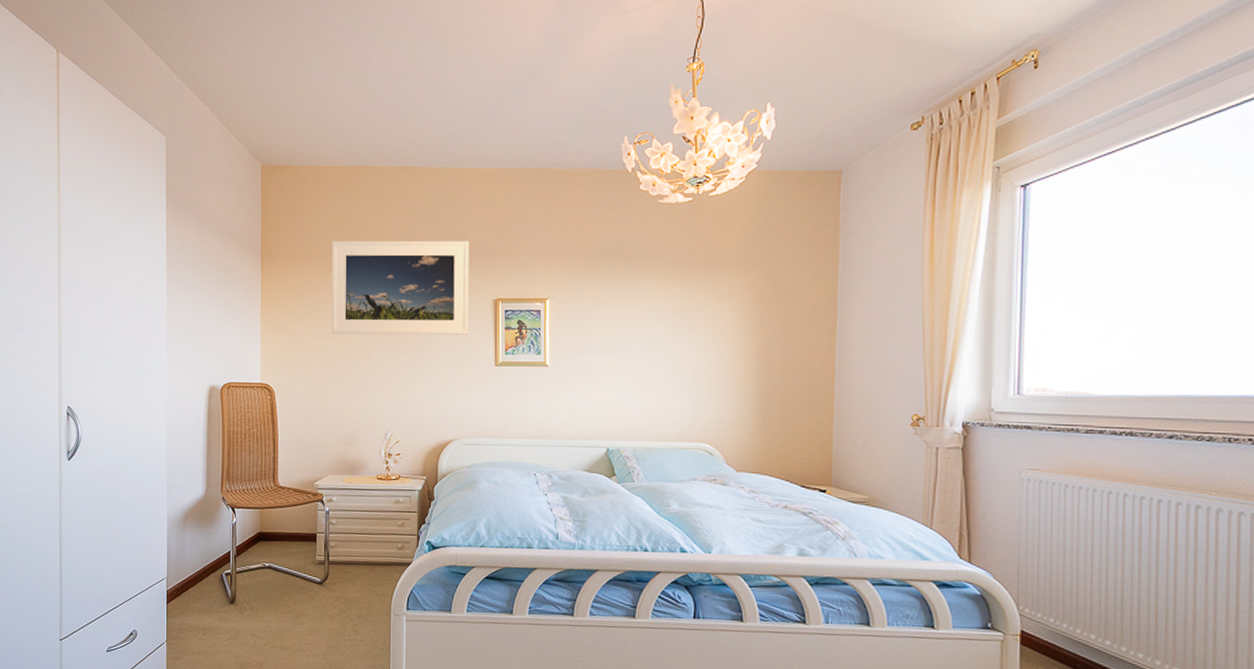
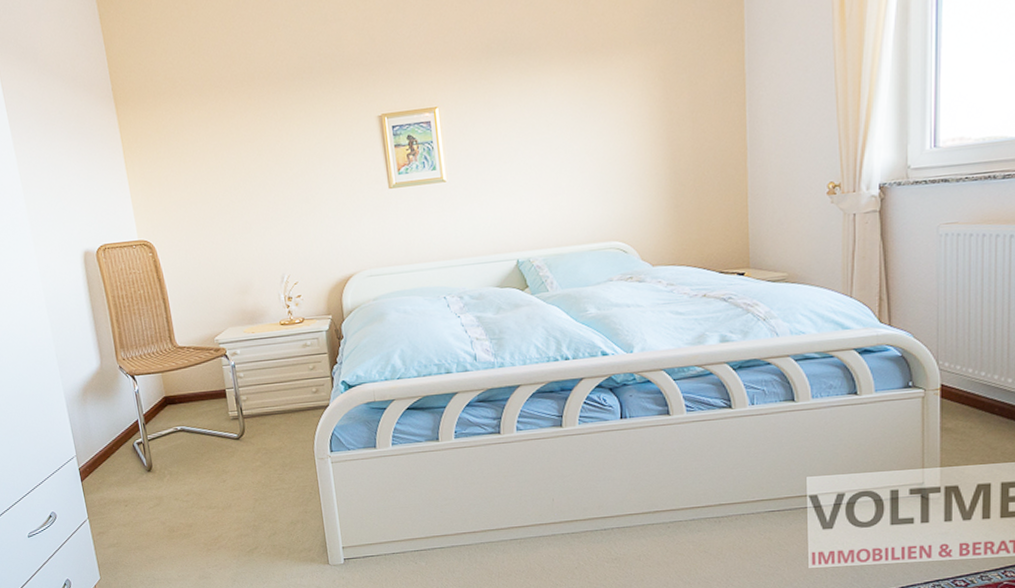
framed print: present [331,240,469,335] -> none [190,53,355,176]

